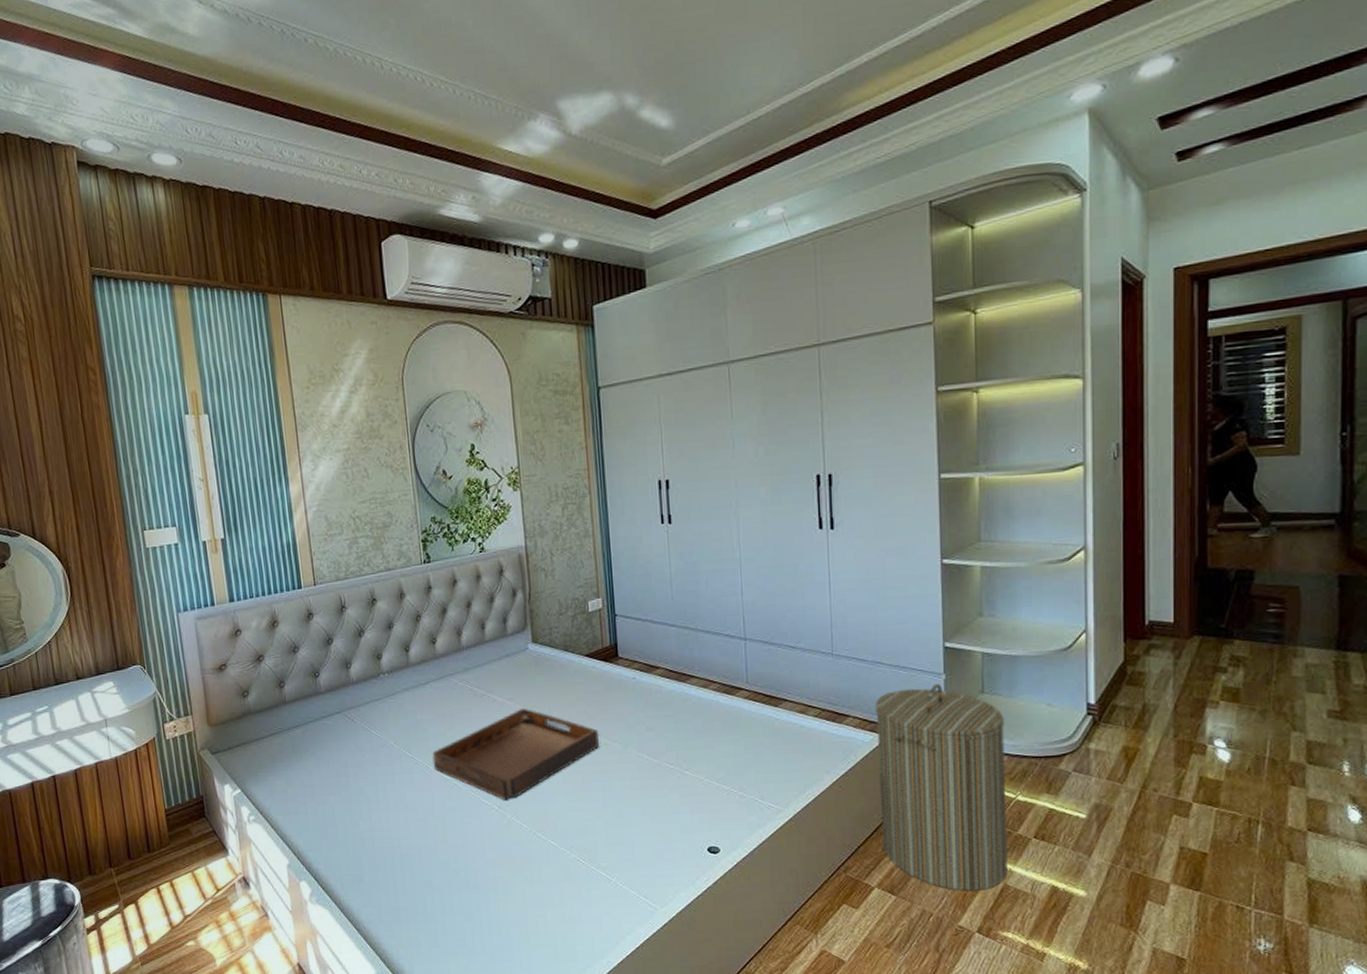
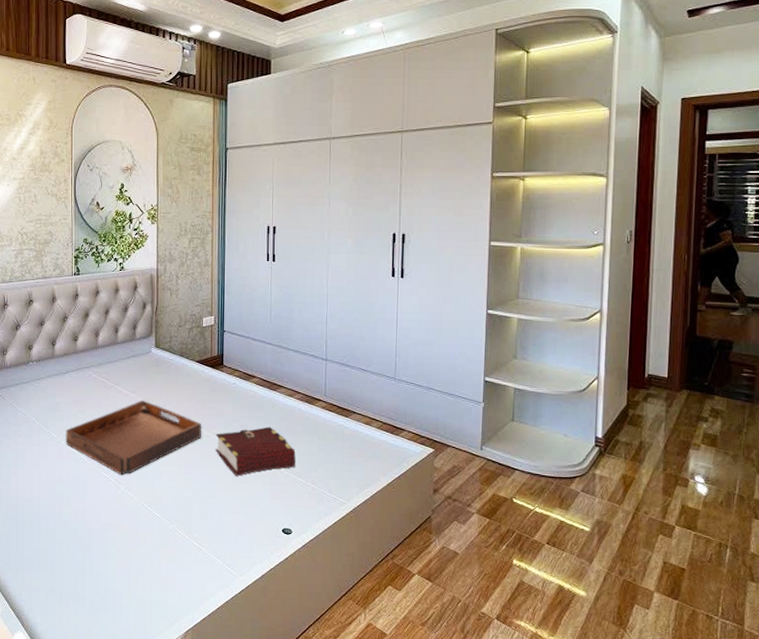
book: none [617,726,717,789] -> present [215,426,296,476]
laundry hamper: present [875,684,1008,891] -> none [424,410,529,584]

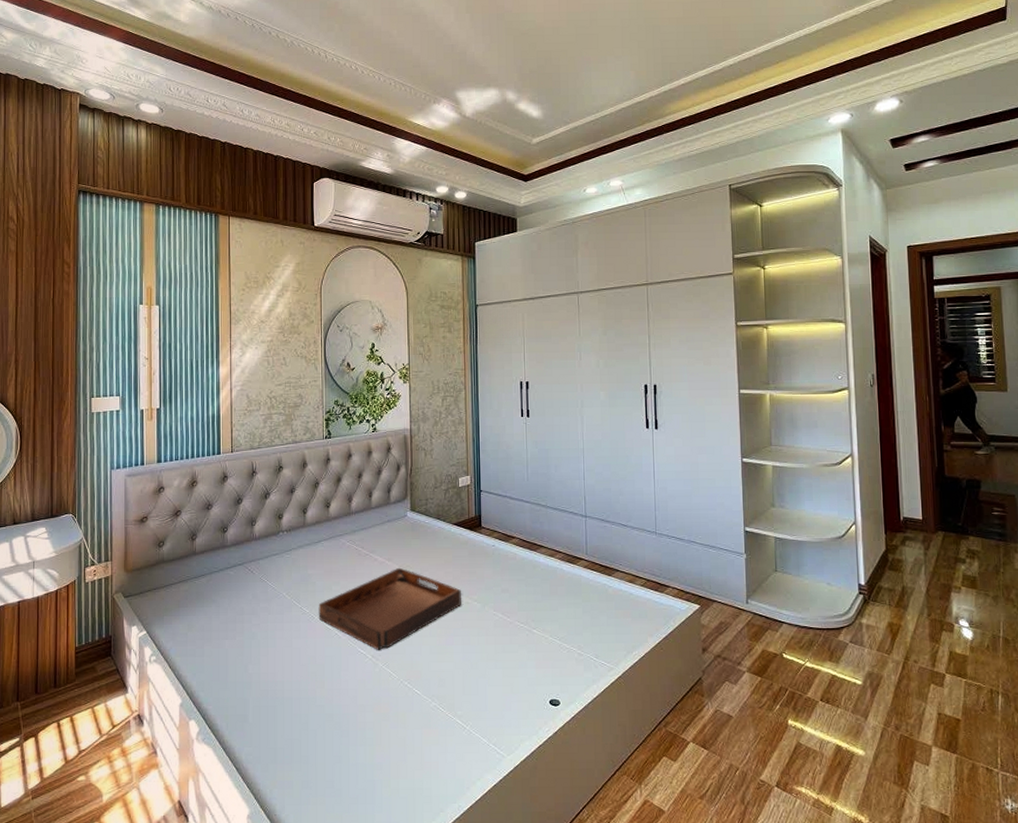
book: present [215,426,296,476] -> none [476,590,560,645]

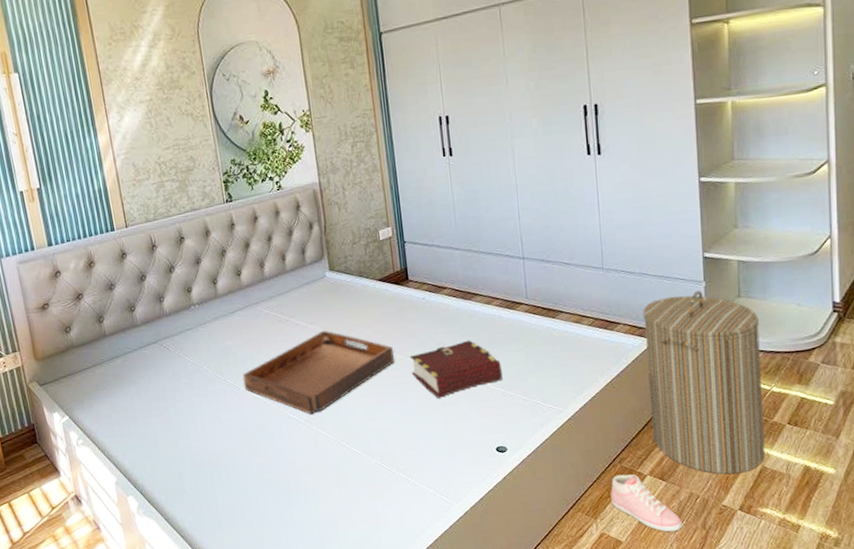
book: none [476,590,560,645] -> present [410,340,503,398]
sneaker: none [655,739,722,805] -> present [610,474,682,532]
laundry hamper: none [690,562,800,748] -> present [643,291,765,475]

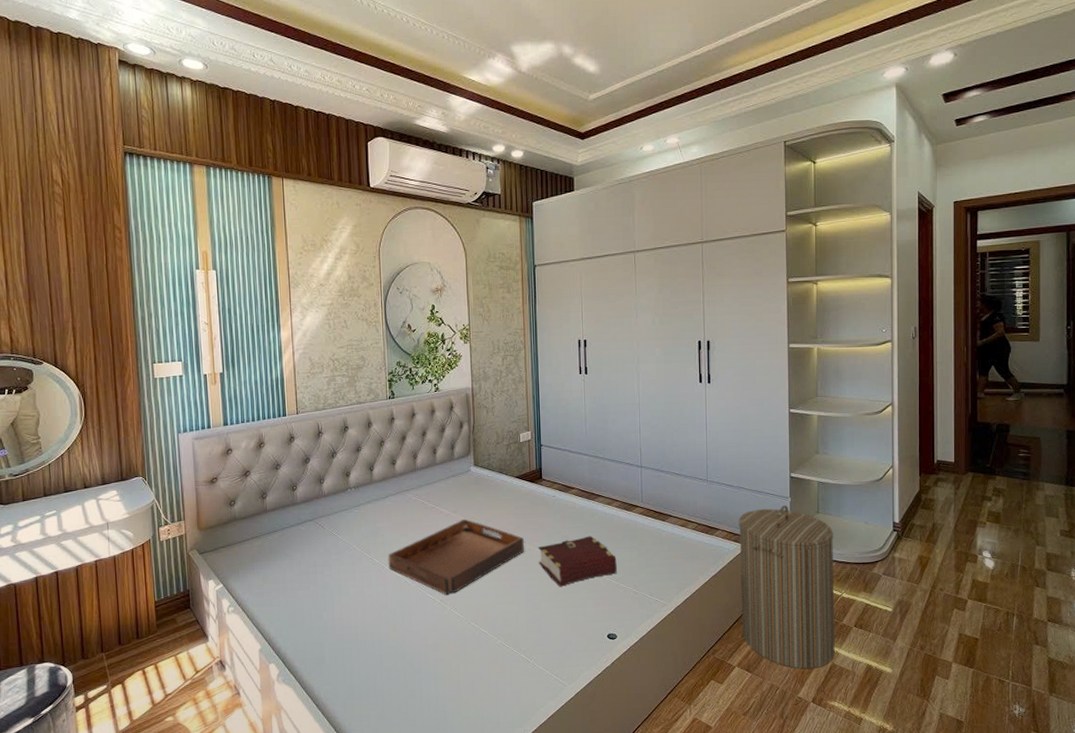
sneaker: present [610,474,682,532] -> none [704,665,763,720]

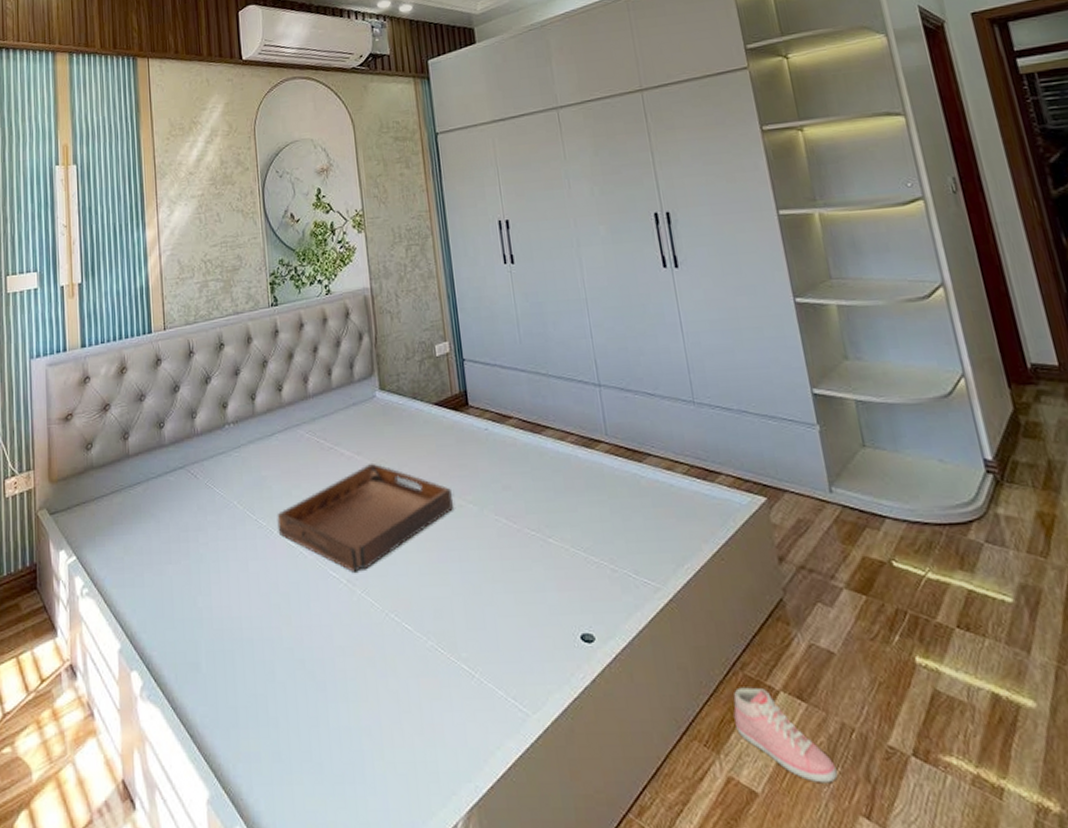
book: present [538,536,617,587] -> none [472,485,584,561]
sneaker: none [704,665,763,720] -> present [733,687,838,783]
laundry hamper: present [739,505,835,669] -> none [747,436,935,698]

